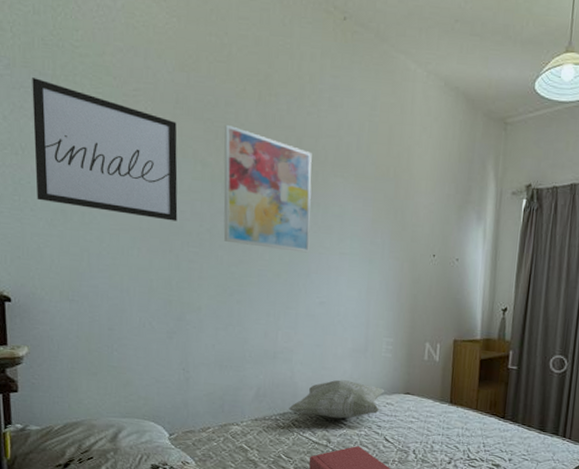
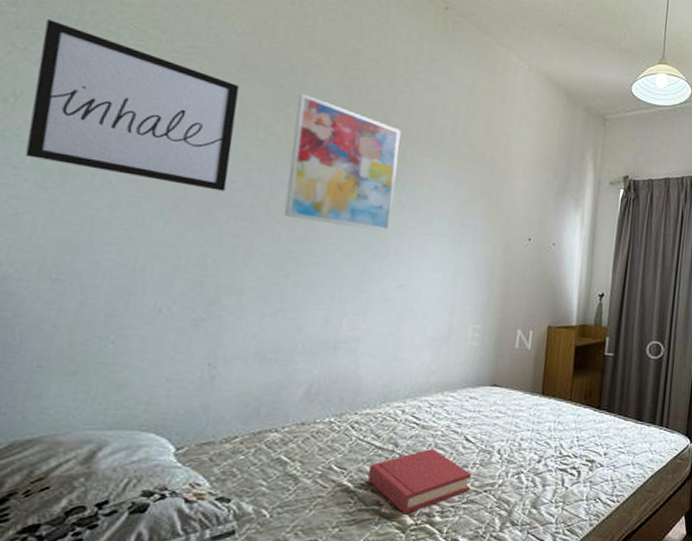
decorative pillow: present [289,379,385,419] -> none [348,372,469,418]

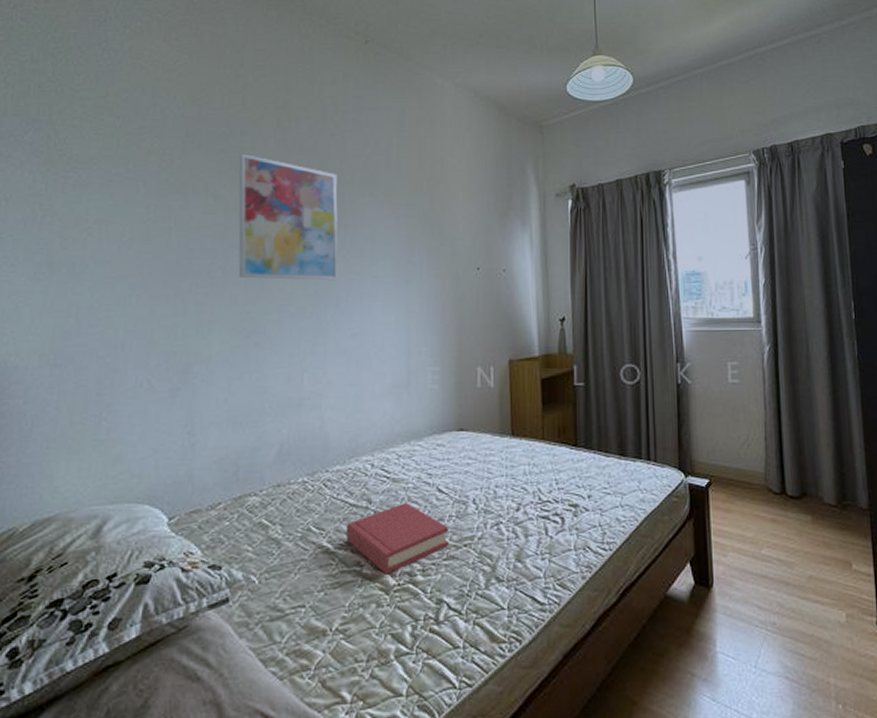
wall art: present [25,19,239,191] -> none [19,125,187,261]

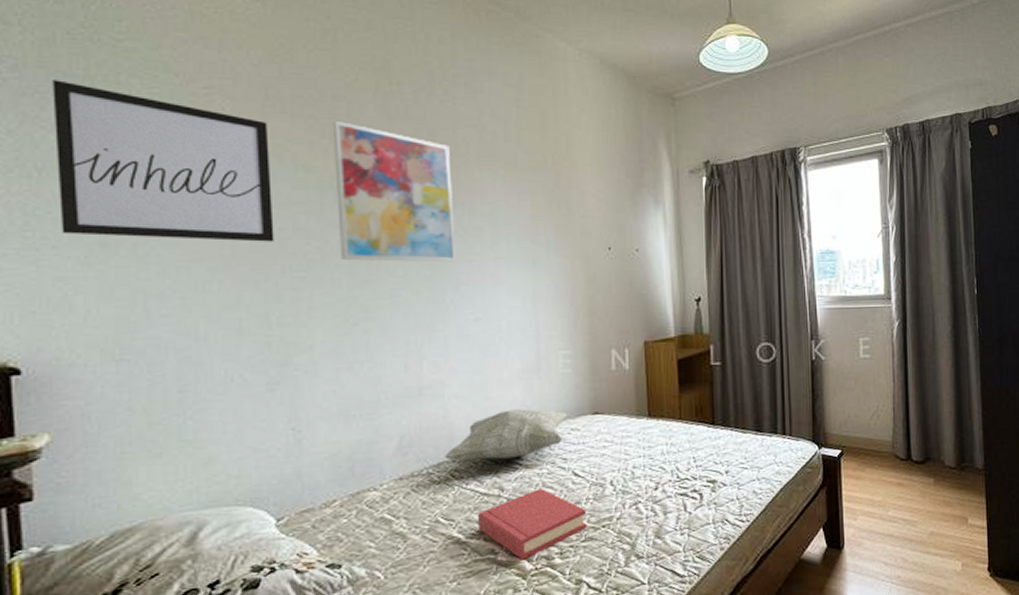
wall art: none [19,125,187,261] -> present [53,80,274,242]
decorative pillow: none [319,423,434,472] -> present [444,409,568,461]

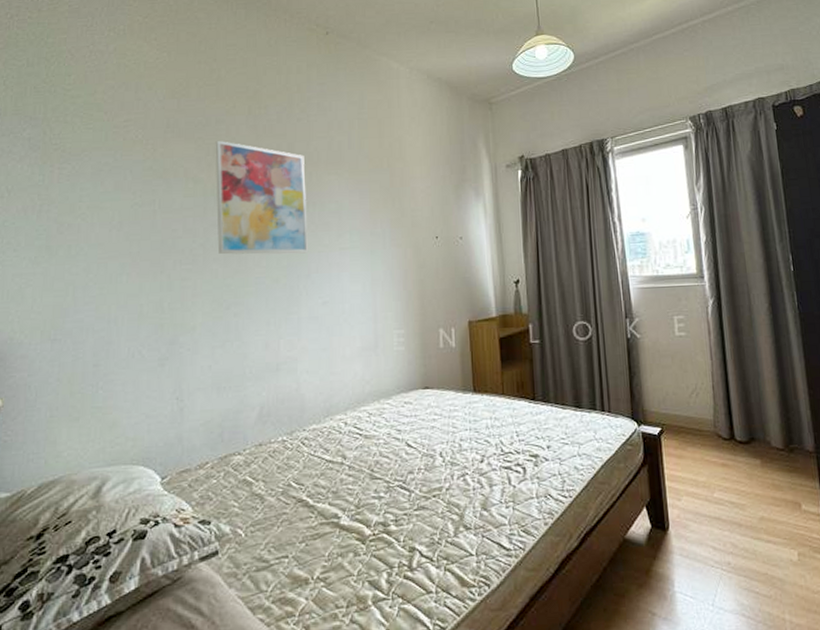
wall art: present [53,80,274,242] -> none [20,123,169,242]
decorative pillow: present [444,409,568,461] -> none [296,383,402,430]
hardback book: present [477,487,588,560] -> none [323,457,420,526]

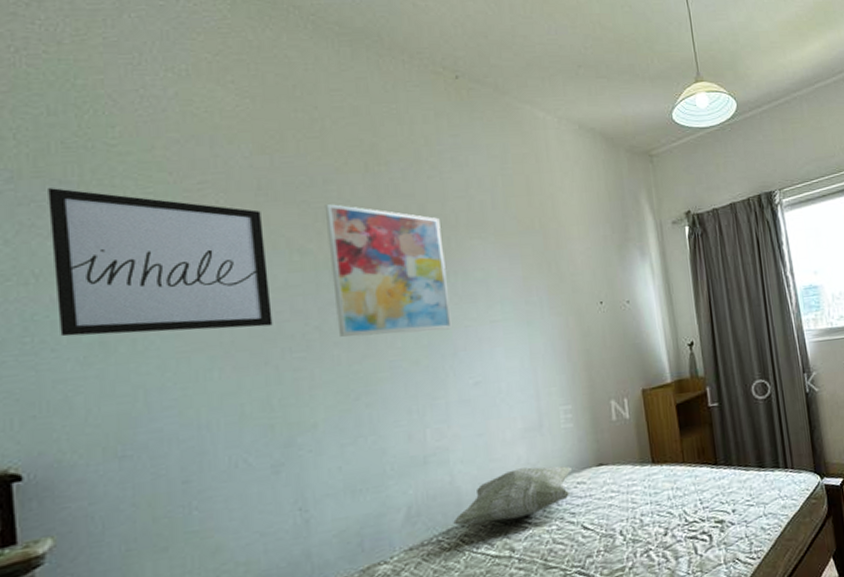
wall art: none [20,123,169,242] -> present [48,188,273,337]
decorative pillow: none [296,383,402,430] -> present [453,465,573,526]

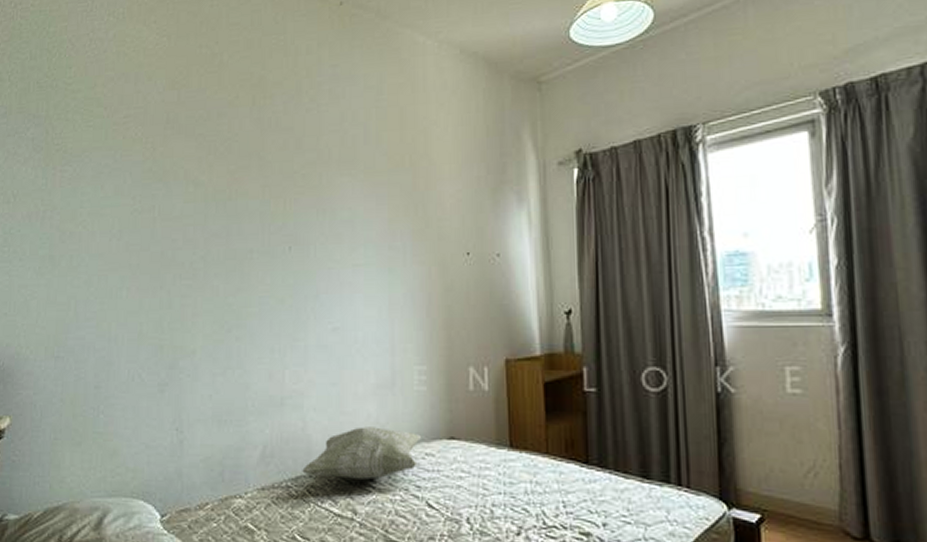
wall art: present [48,188,273,337] -> none [25,121,169,253]
wall art: present [324,203,452,337] -> none [216,136,316,270]

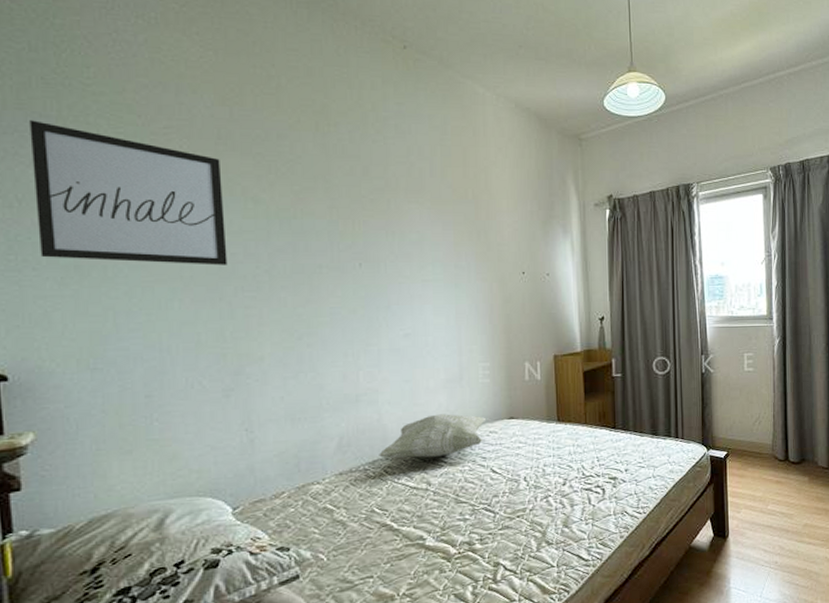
wall art: none [25,121,169,253] -> present [30,120,228,265]

